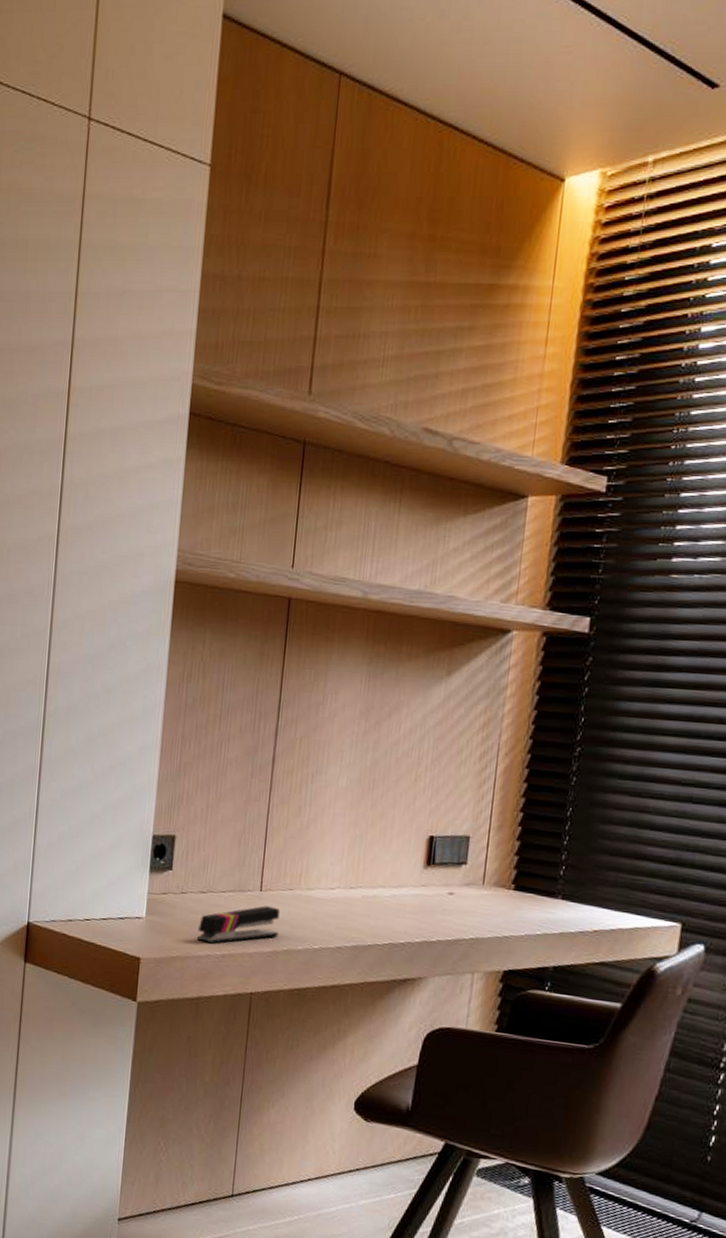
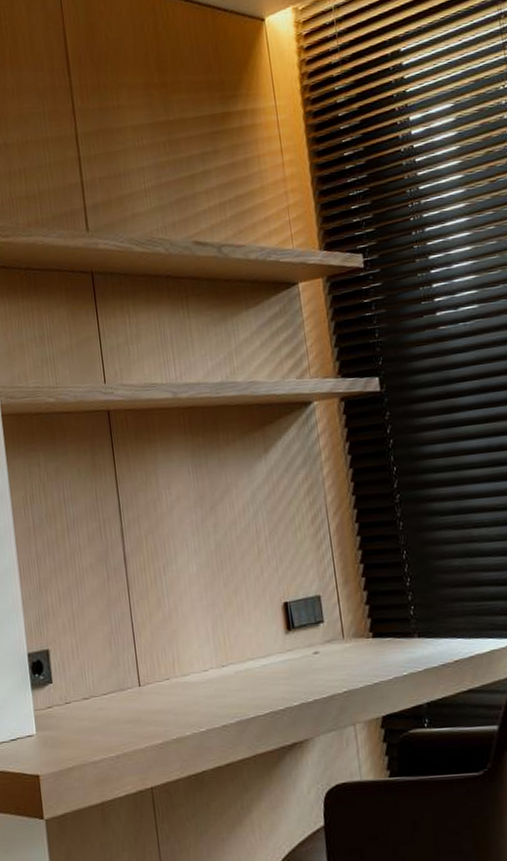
stapler: present [196,905,280,944] -> none [88,699,165,747]

